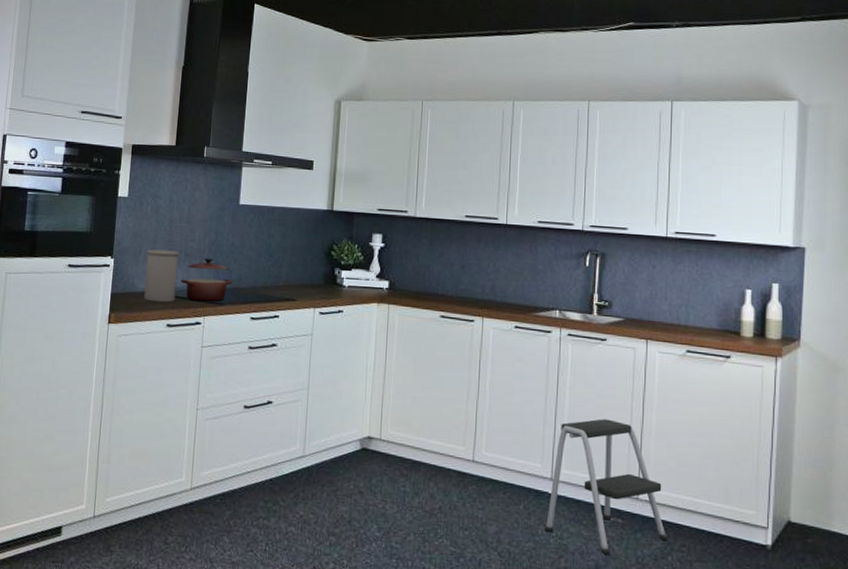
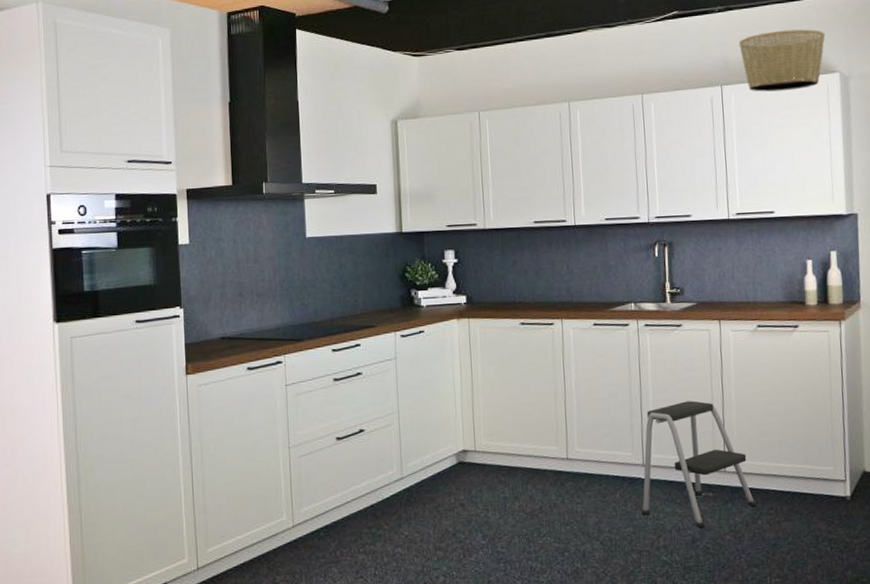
canister: present [144,249,179,303] -> none [216,292,252,347]
saucepan: present [180,258,233,303] -> none [255,295,310,341]
basket: none [694,52,787,114] -> present [739,29,826,92]

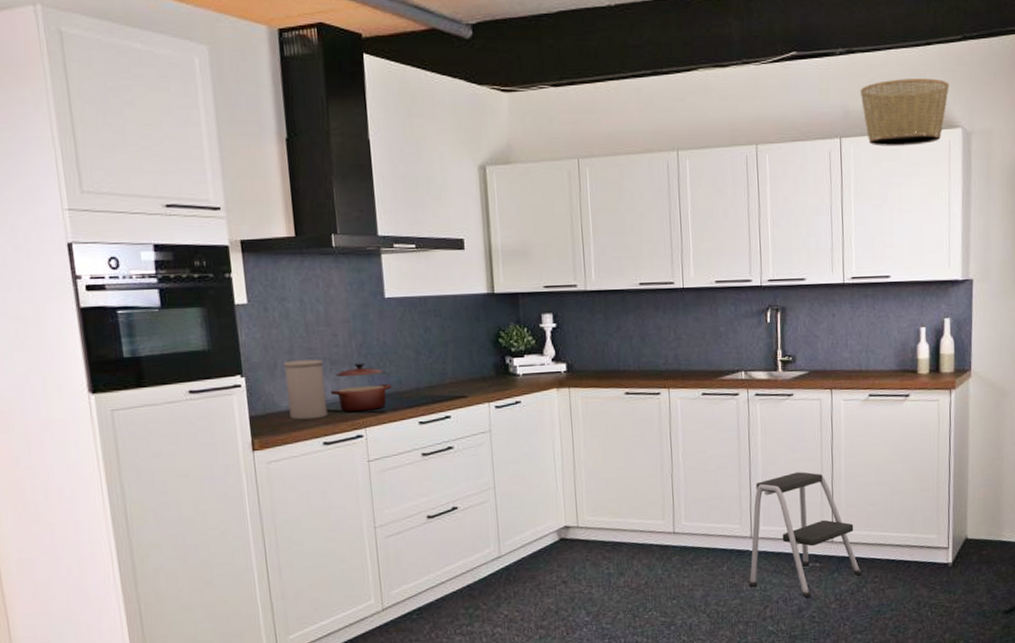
canister: none [216,292,252,347] -> present [283,359,328,420]
saucepan: none [255,295,310,341] -> present [330,362,392,413]

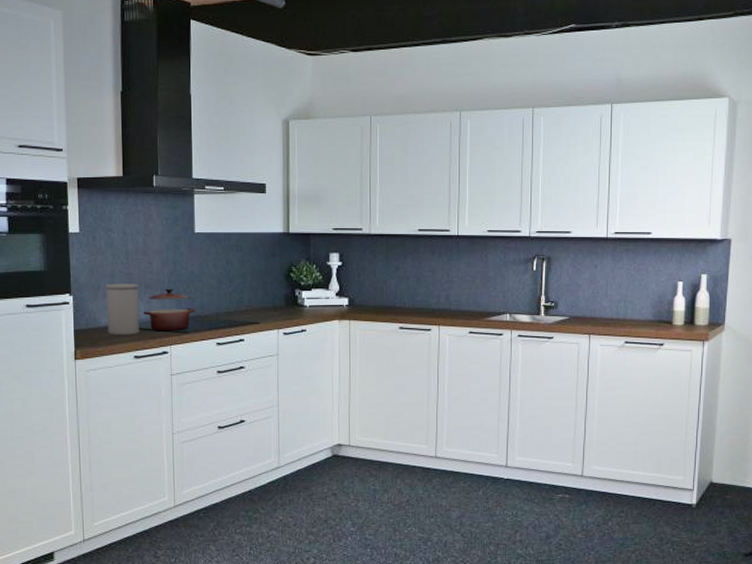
step stool: present [749,472,862,597] -> none [502,409,608,525]
basket: present [860,78,950,146] -> none [633,51,719,113]

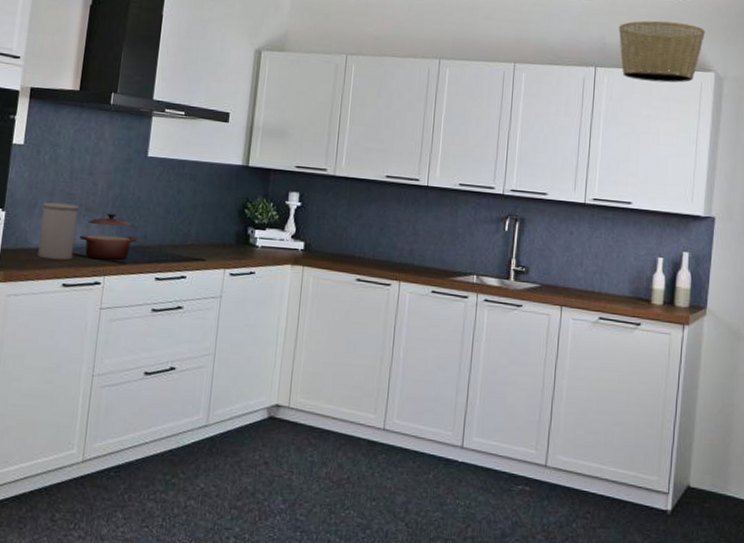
basket: none [633,51,719,113] -> present [618,20,706,83]

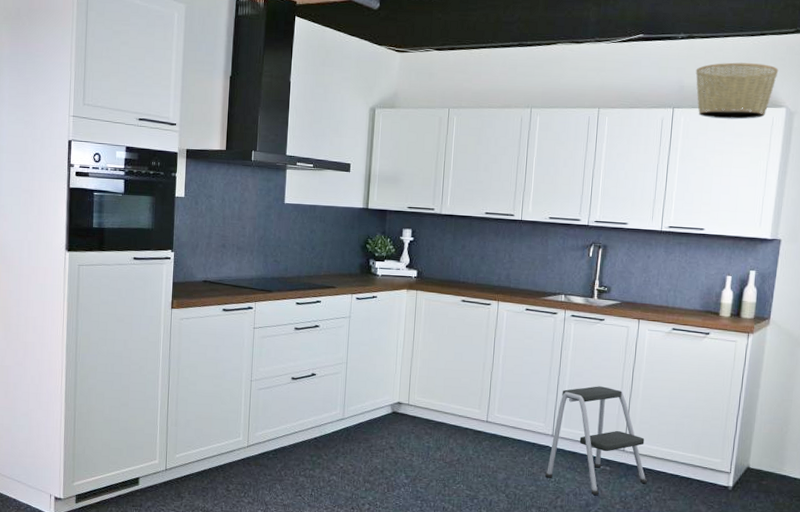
canister: present [37,202,79,261] -> none [202,243,232,290]
saucepan: present [79,213,138,261] -> none [233,251,280,290]
step stool: none [453,386,573,523] -> present [545,386,647,495]

